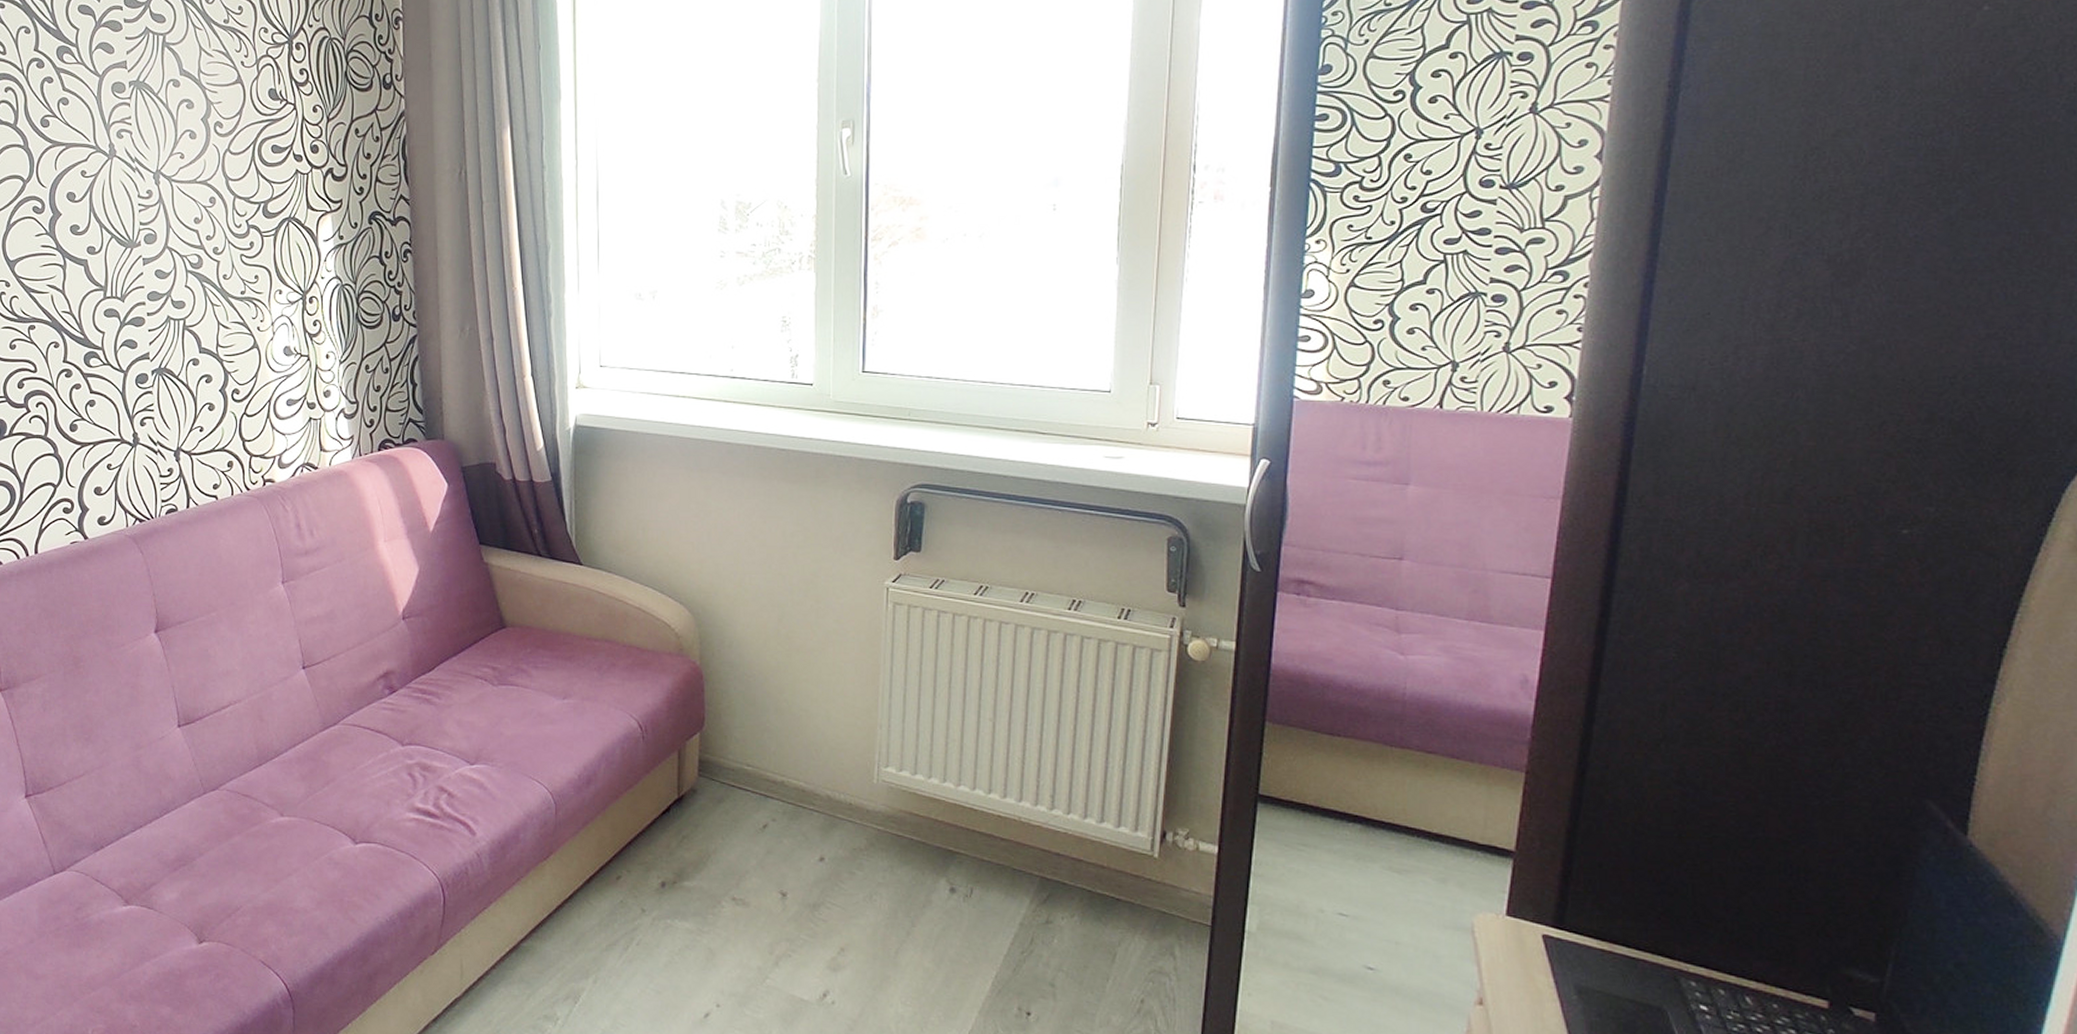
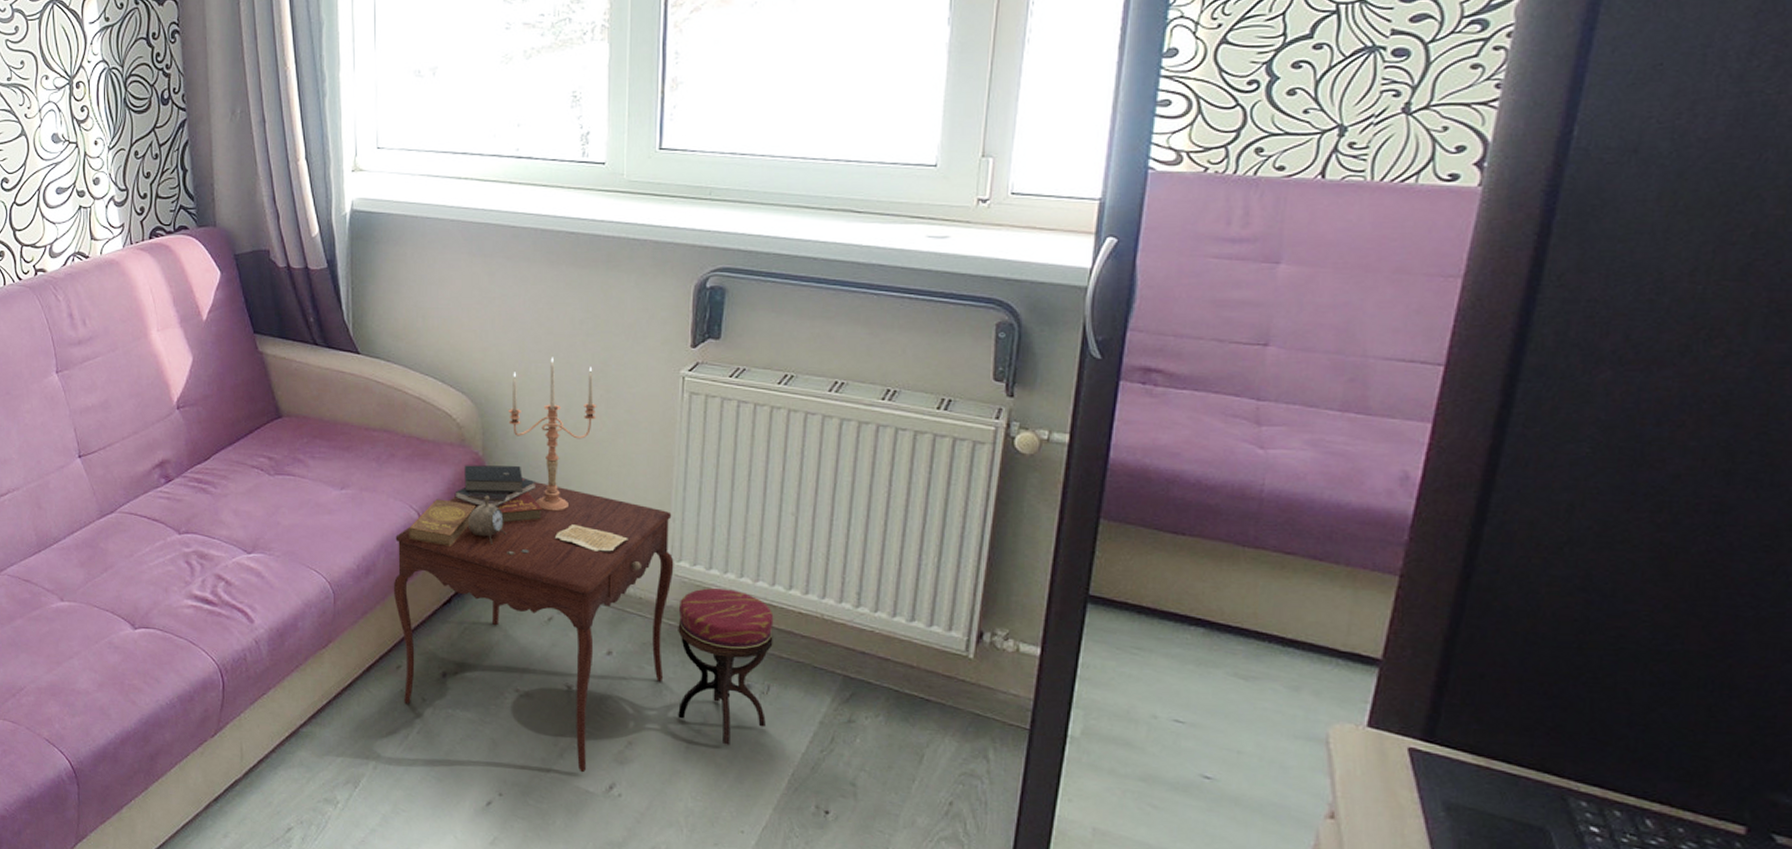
side table: none [613,568,975,981] -> present [393,357,774,773]

